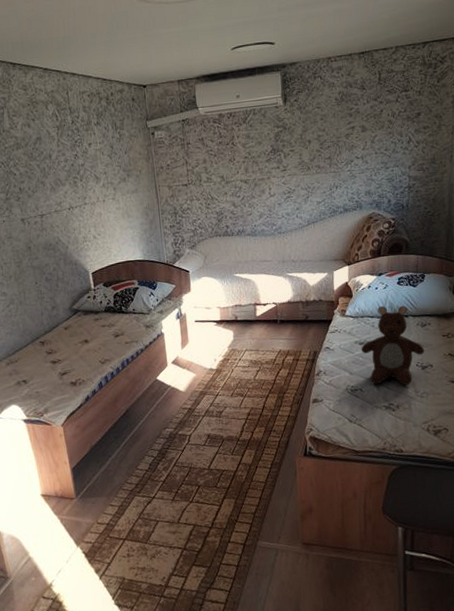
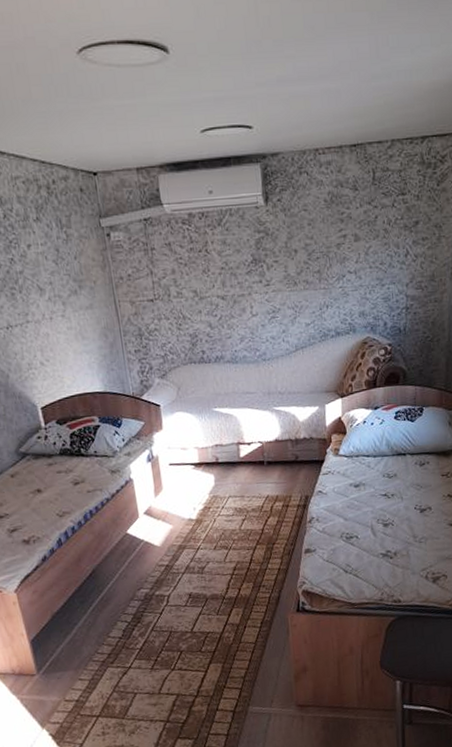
teddy bear: present [361,305,424,386] -> none [356,442,423,531]

